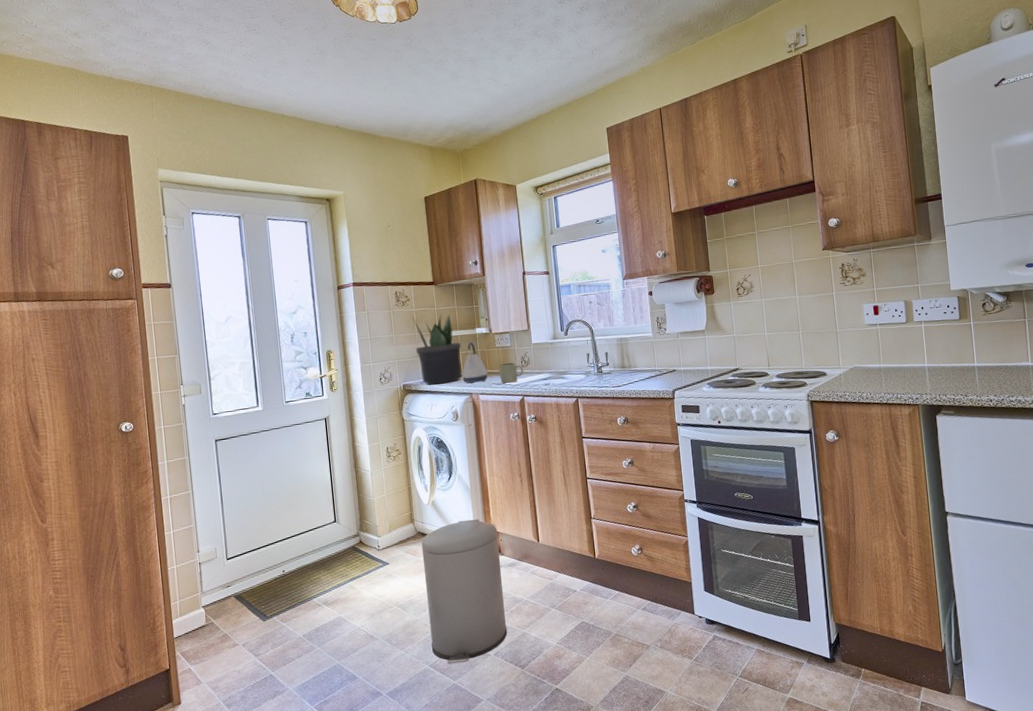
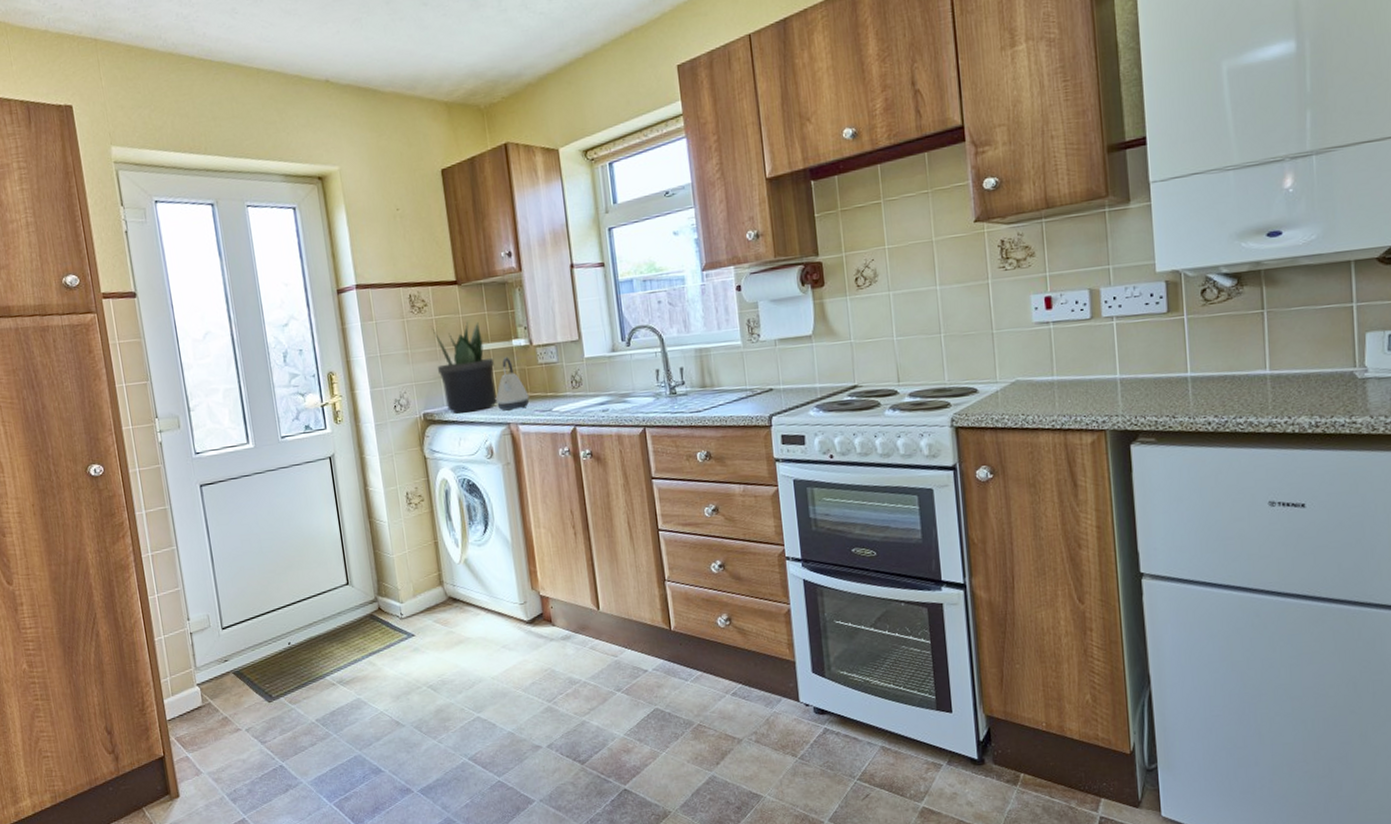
pedal bin: present [421,519,508,664] -> none [453,581,563,758]
mug: present [498,362,523,383] -> none [542,382,574,410]

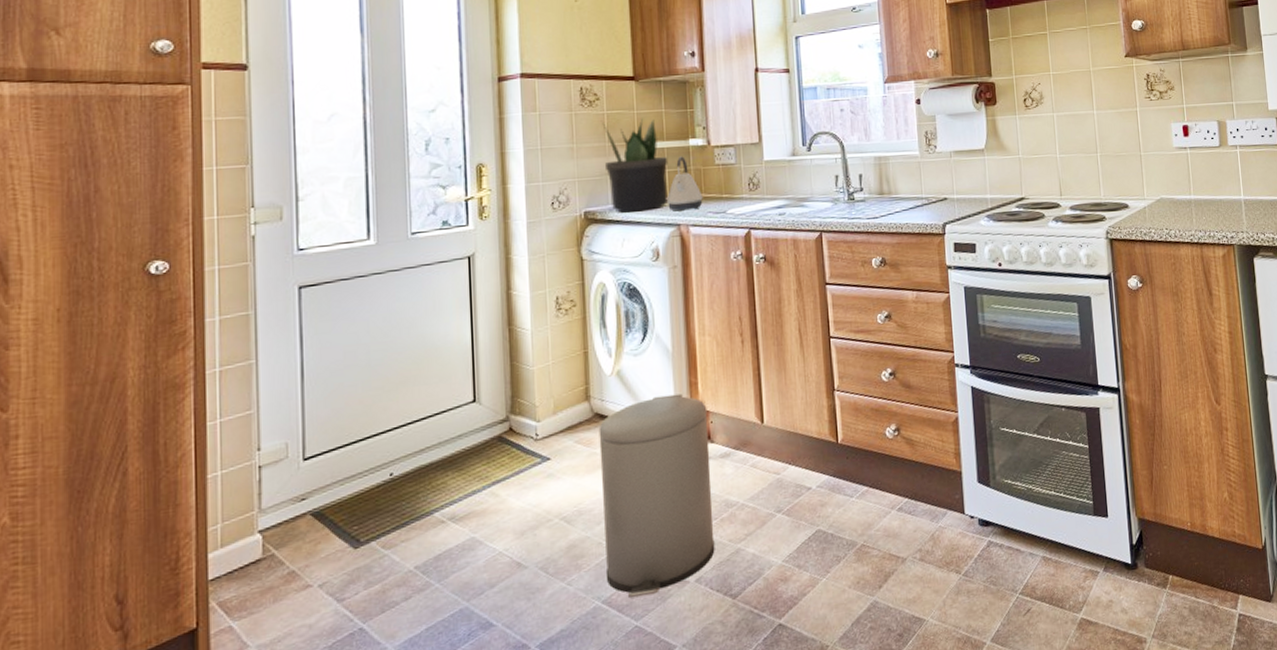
pedal bin: none [453,581,563,758] -> present [598,393,715,599]

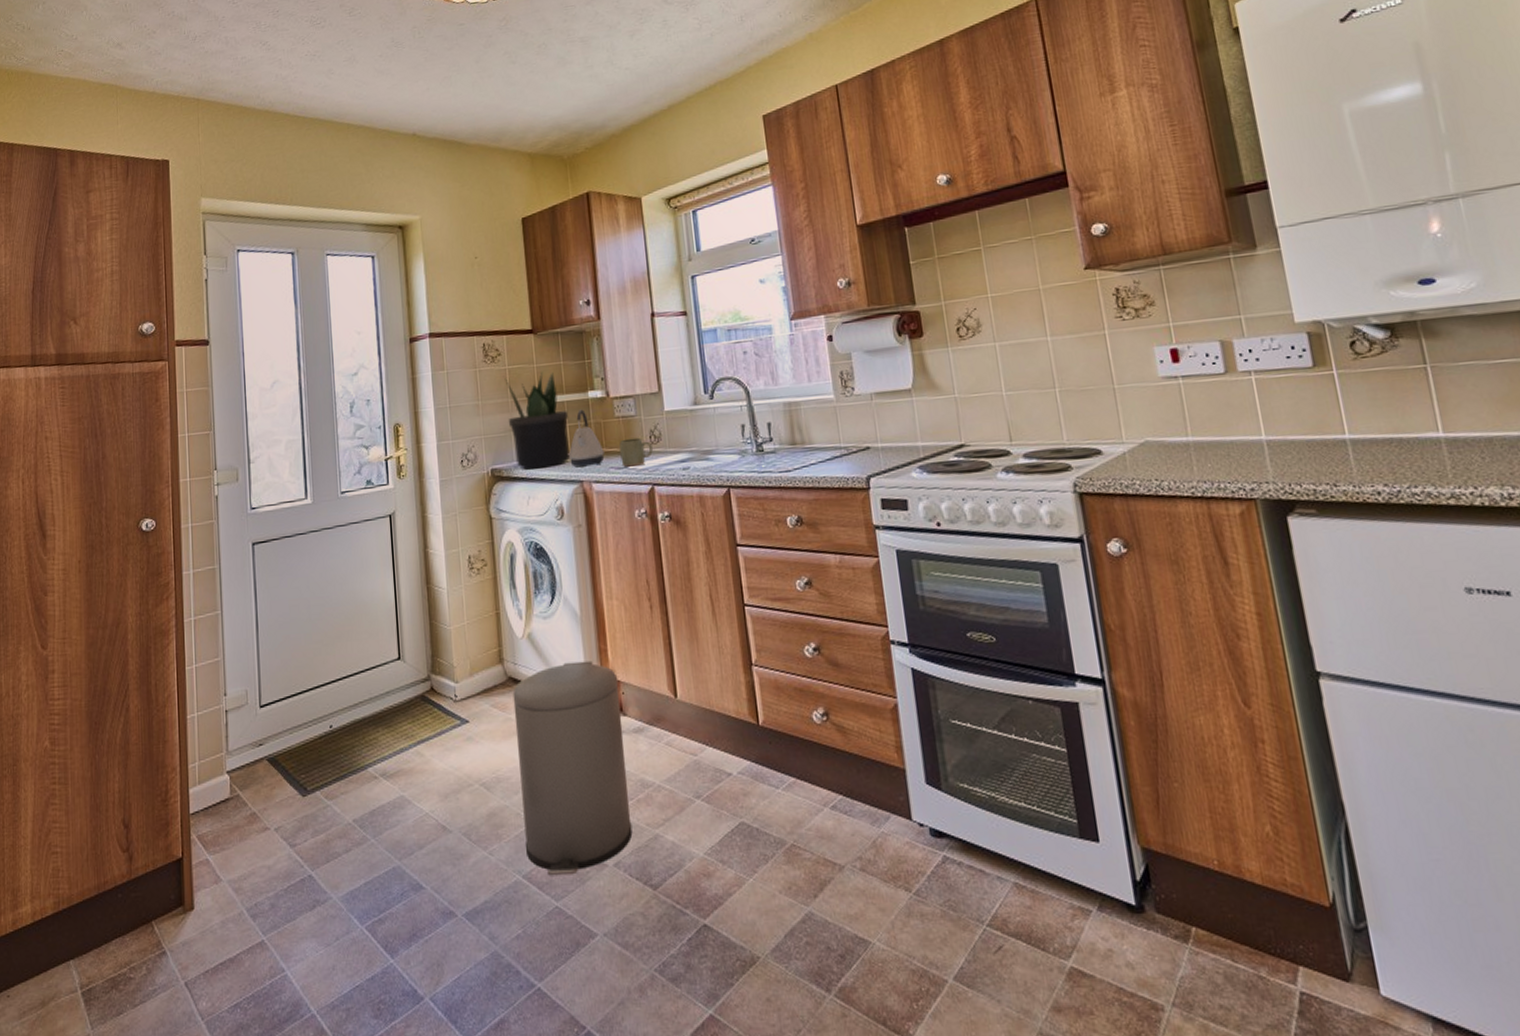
mug: none [717,184,751,212] -> present [619,437,653,467]

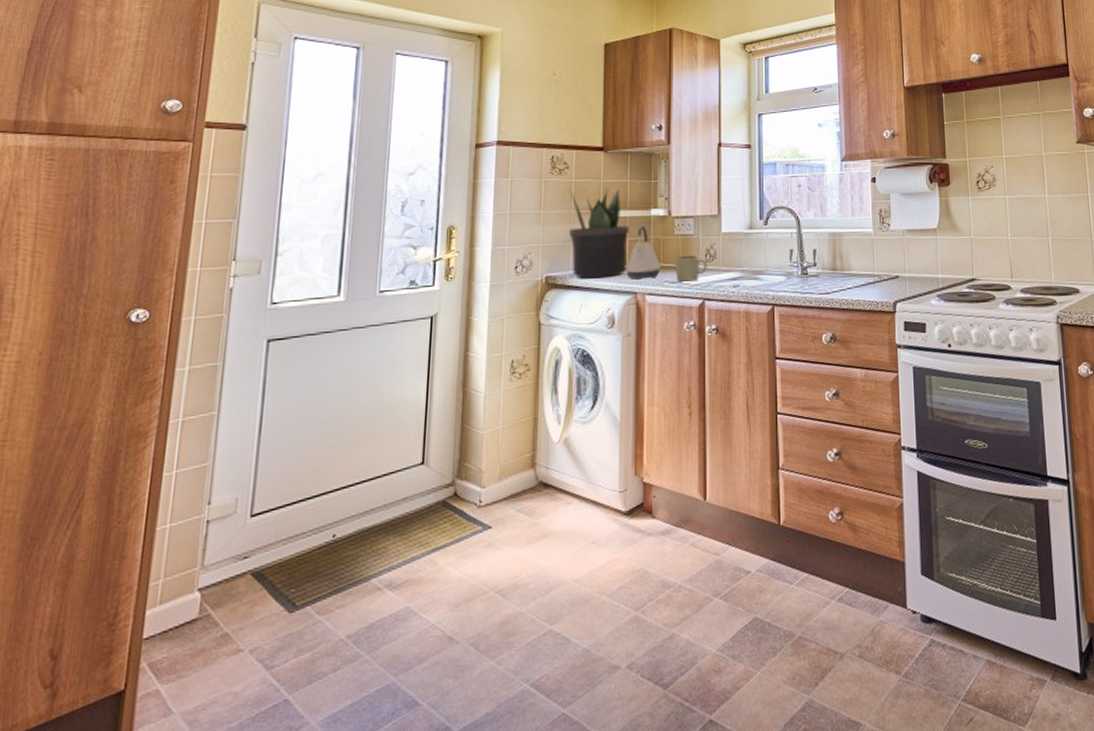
pedal bin: present [512,660,633,876] -> none [536,465,651,683]

